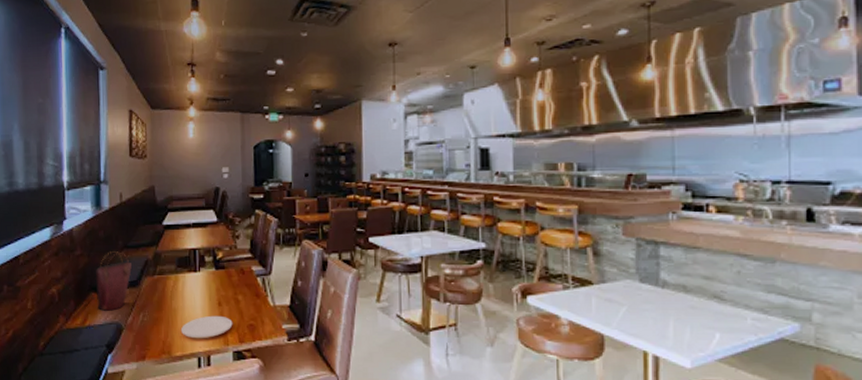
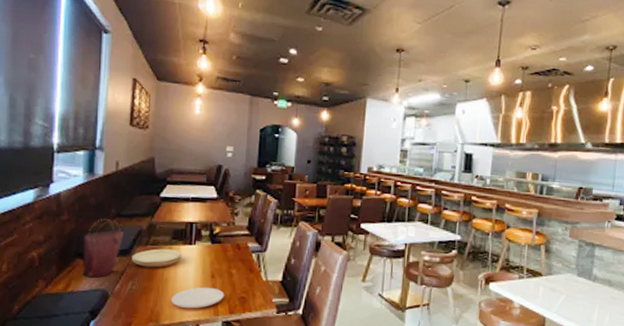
plate: none [141,278,188,298] -> present [131,248,182,268]

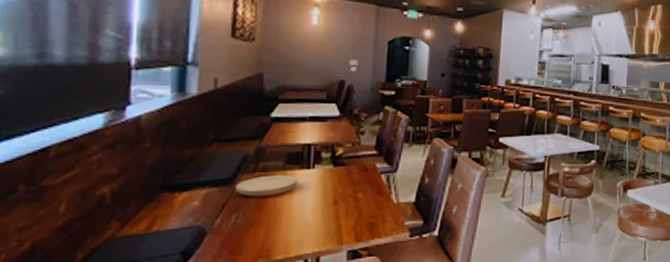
handbag: present [81,219,123,279] -> none [169,145,225,215]
plate: present [170,287,224,309] -> none [284,214,350,240]

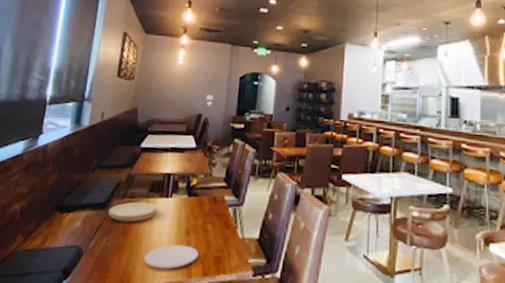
plate: none [284,214,350,240] -> present [143,244,199,269]

